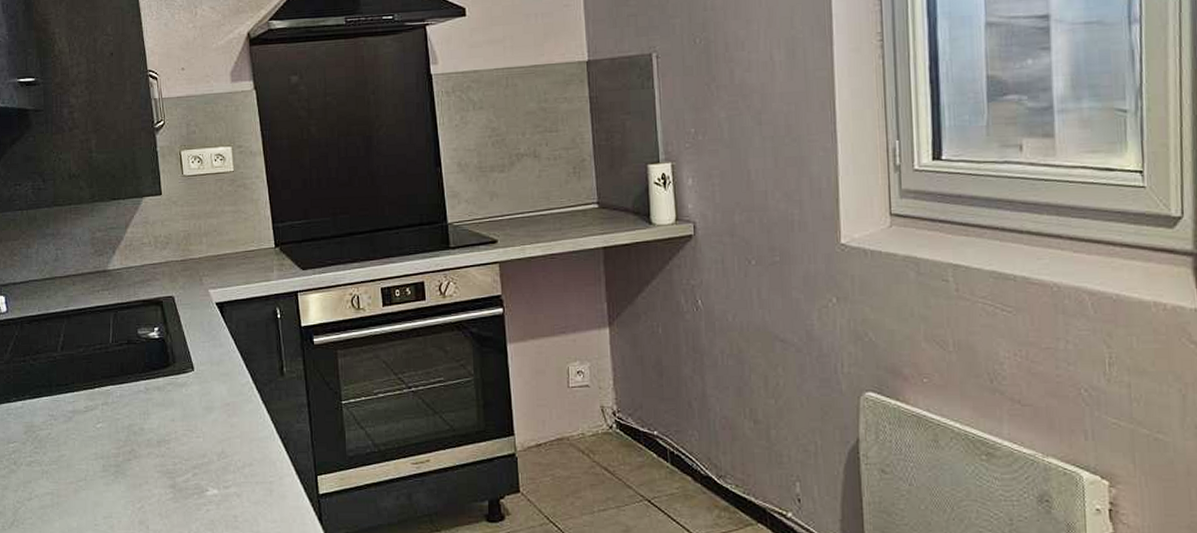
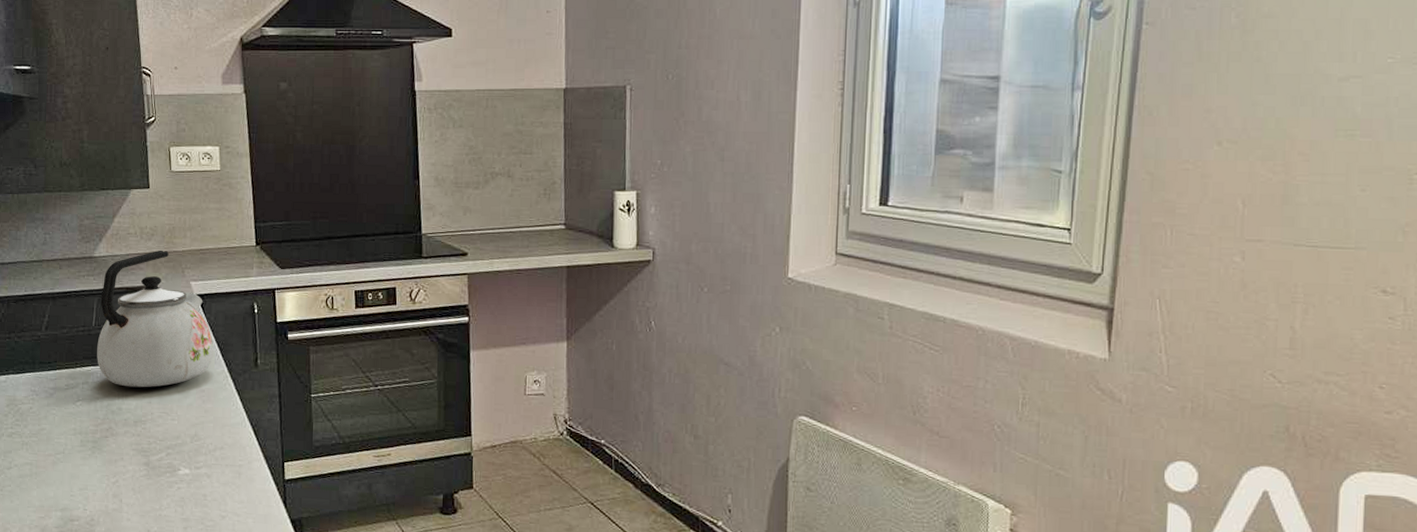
kettle: none [115,258,237,405] -> present [97,250,214,388]

